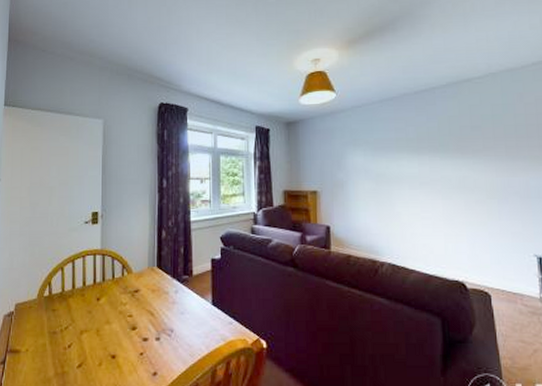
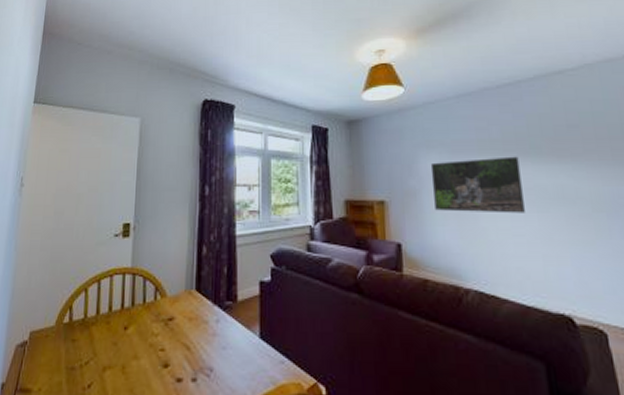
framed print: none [356,153,432,201] -> present [430,156,525,213]

